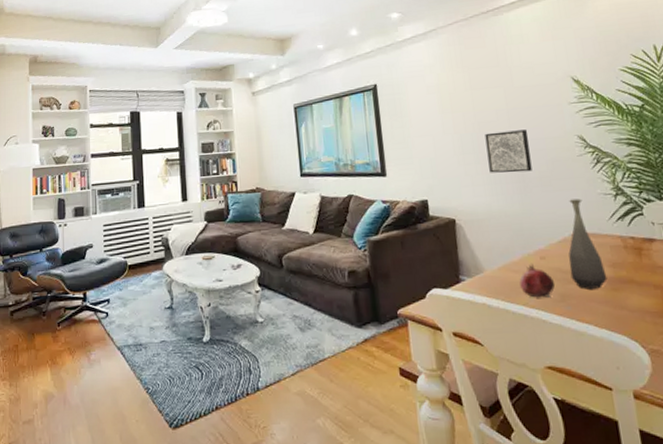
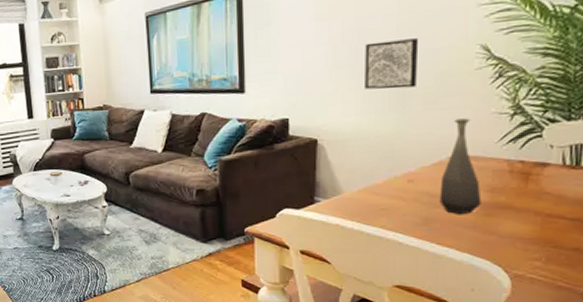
fruit: present [519,263,556,298] -> none [380,186,420,221]

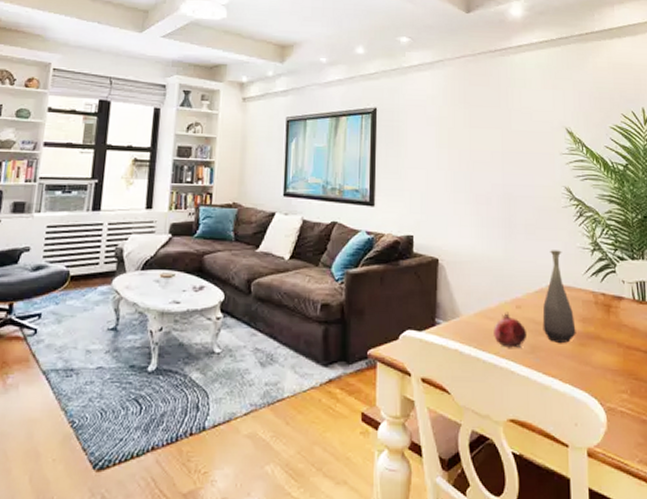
wall art: present [365,38,419,90] -> none [478,173,519,218]
fruit: none [380,186,420,221] -> present [494,311,528,348]

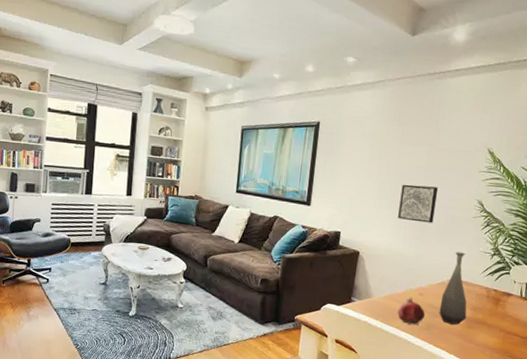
wall art: none [478,173,519,218] -> present [398,184,439,223]

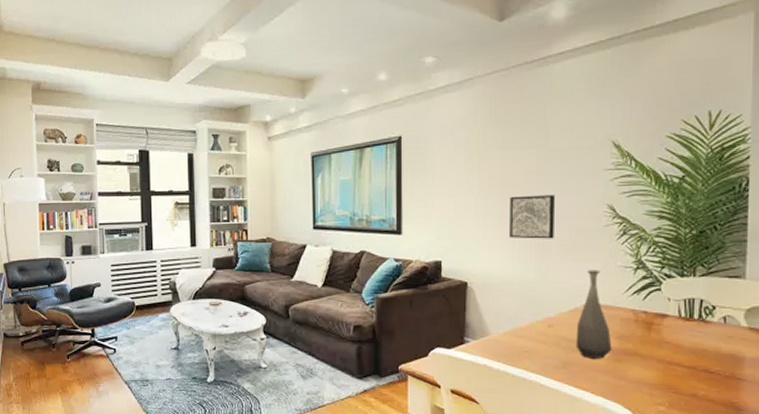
fruit: present [397,297,426,325] -> none [524,330,559,363]

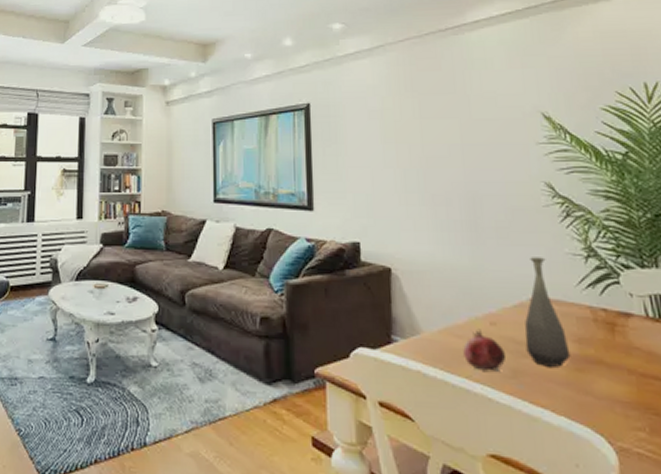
wall art: present [509,195,556,239] -> none [433,170,487,220]
fruit: none [524,330,559,363] -> present [463,329,507,371]

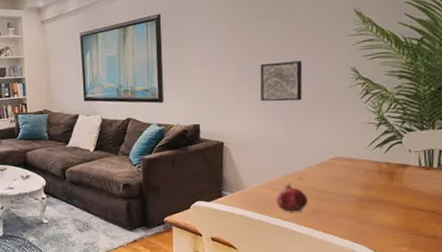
wall art: none [433,170,487,220] -> present [260,61,303,102]
bottle: present [524,257,571,367] -> none [324,127,357,206]

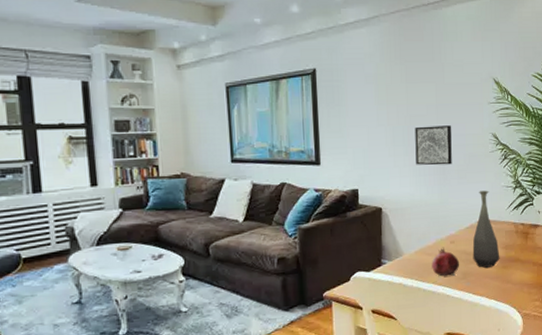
bottle: none [324,127,357,206] -> present [472,190,500,268]

